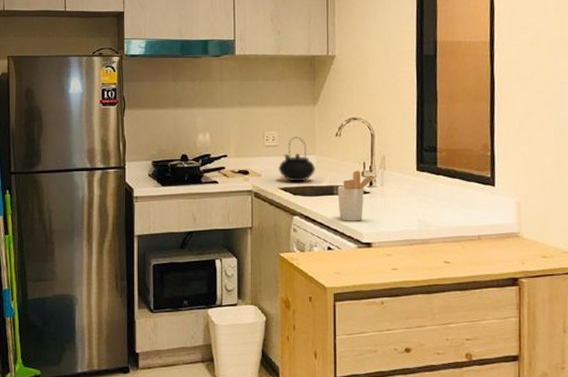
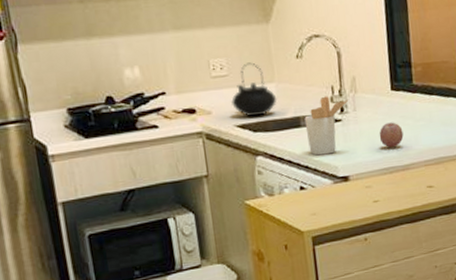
fruit: none [402,199,425,221] -> present [379,122,404,148]

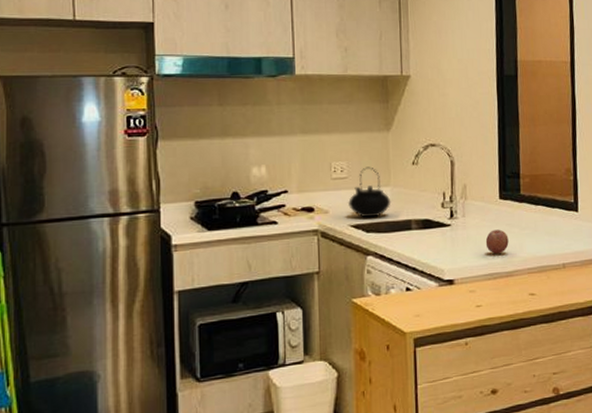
utensil holder: present [304,96,349,156] -> none [415,201,459,258]

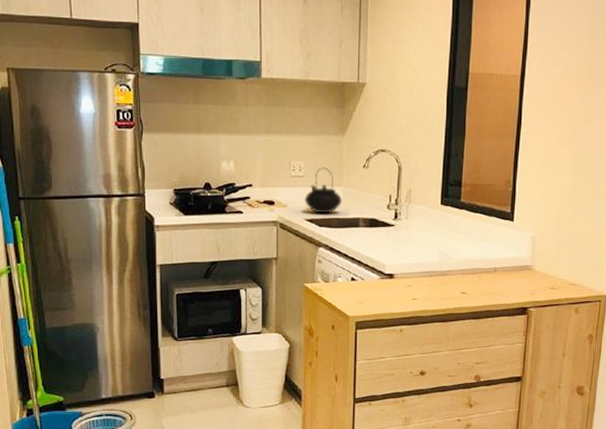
fruit: present [485,229,509,254] -> none [425,232,446,254]

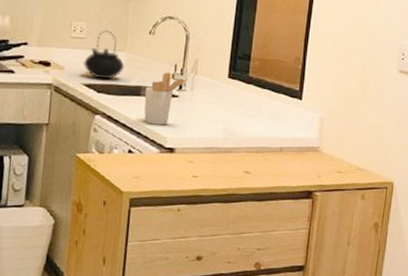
utensil holder: none [363,203,403,253] -> present [144,72,188,125]

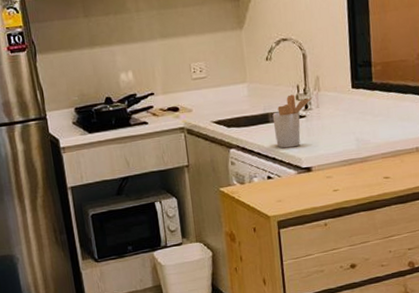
teapot: present [83,30,125,80] -> none [208,65,249,114]

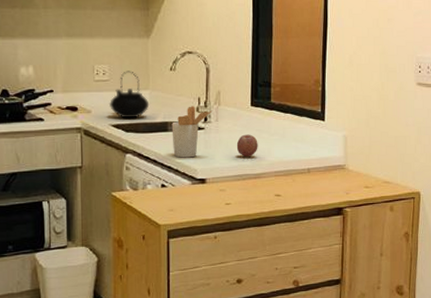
teapot: none [208,65,249,114] -> present [108,71,150,119]
fruit: none [340,117,363,141] -> present [236,134,258,156]

